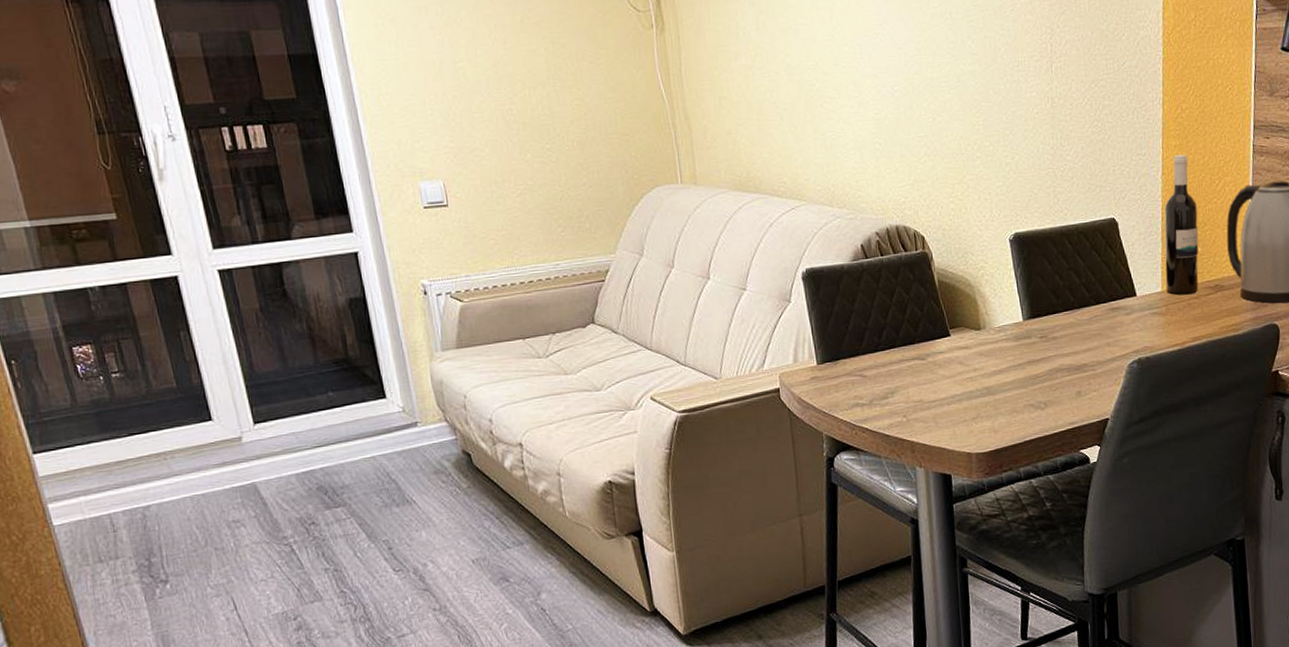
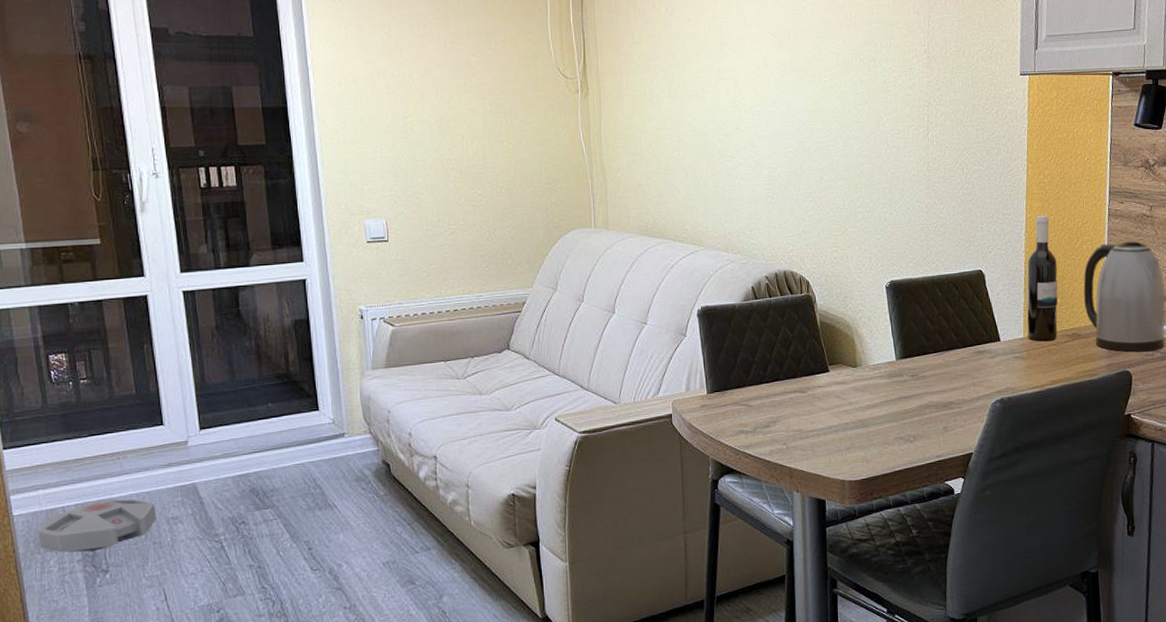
robot vacuum: none [83,502,216,564] -> present [37,499,157,553]

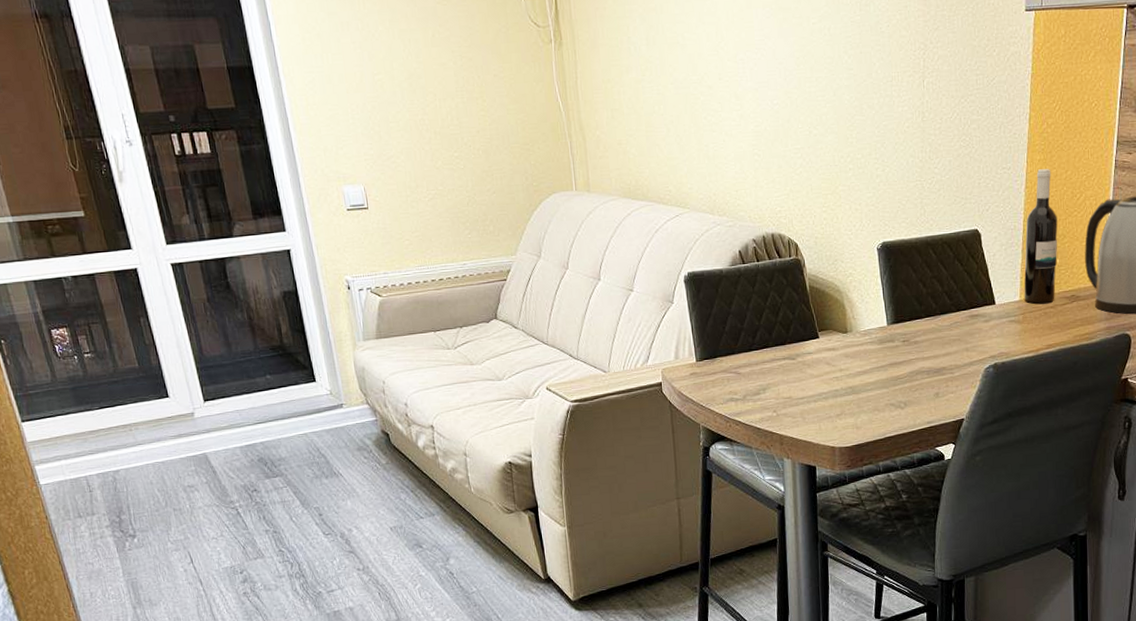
robot vacuum: present [37,499,157,553] -> none [65,468,174,520]

